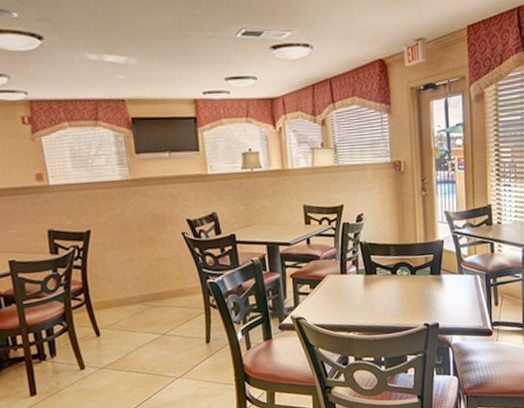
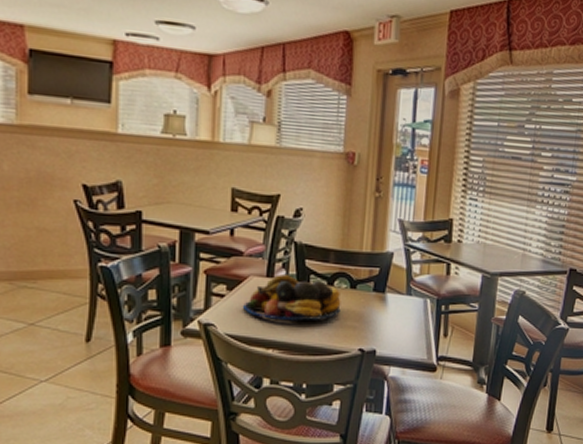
fruit bowl: none [325,270,405,309] -> present [243,275,341,321]

